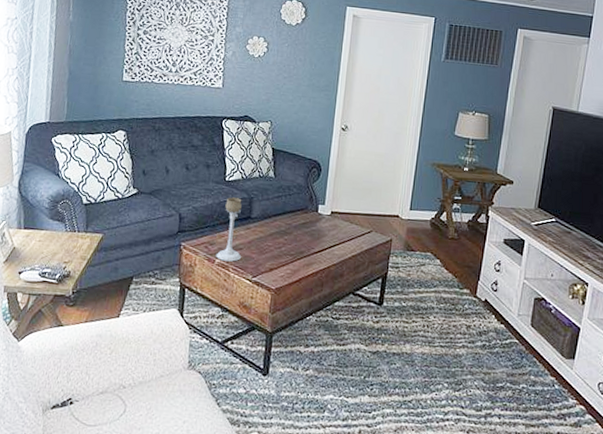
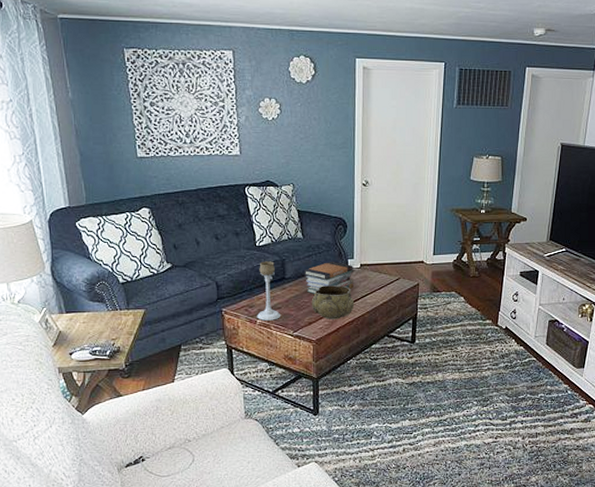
book stack: none [270,204,324,238] -> present [303,261,353,294]
decorative bowl: none [274,230,321,269] -> present [311,285,355,320]

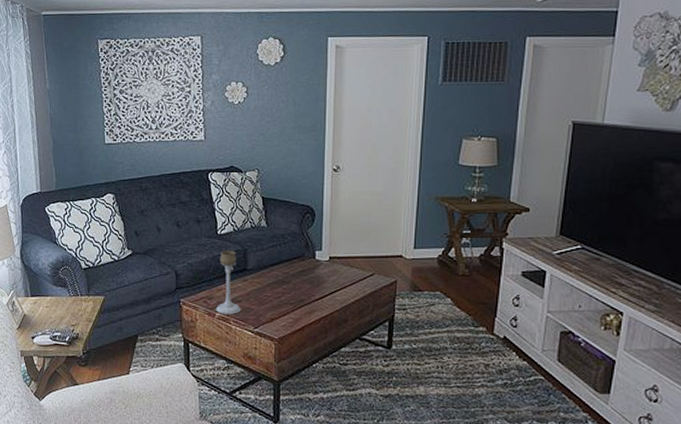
book stack: present [303,261,353,294] -> none [267,252,321,288]
decorative bowl: present [311,285,355,320] -> none [274,279,322,317]

